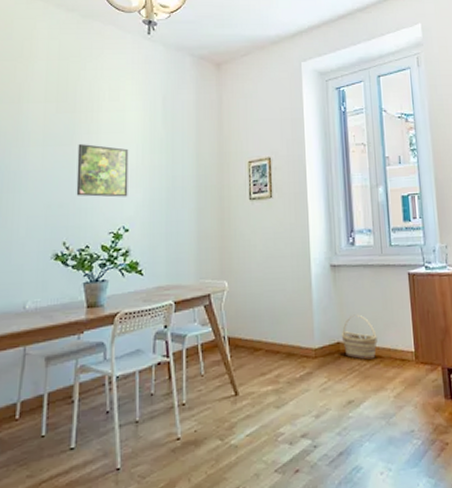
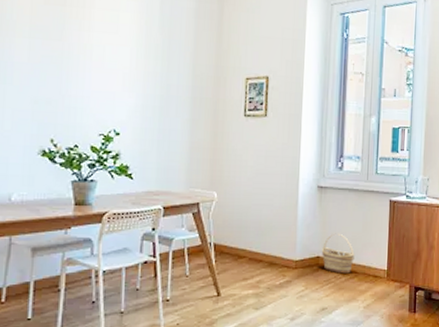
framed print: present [76,144,129,197] -> none [65,41,122,101]

